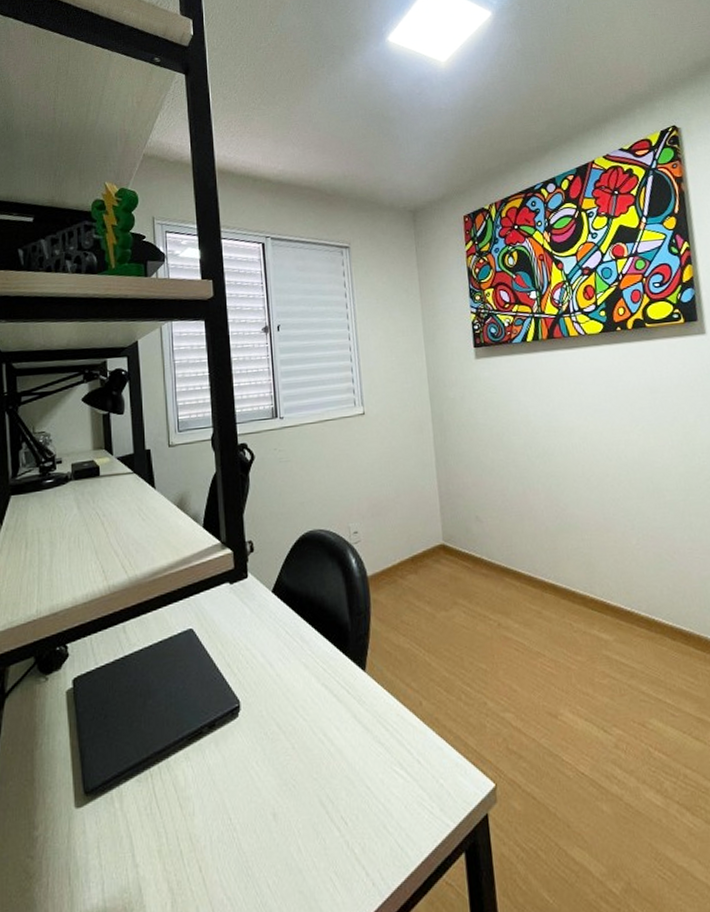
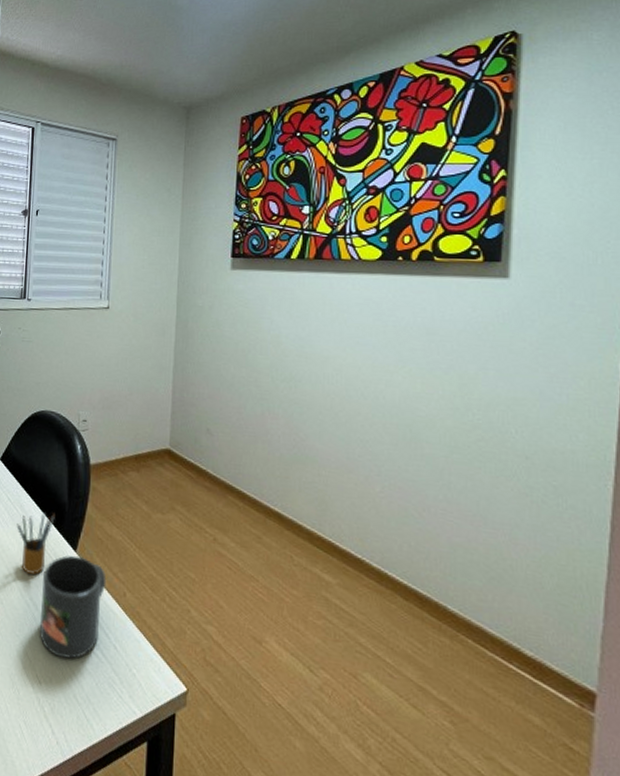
pencil box: none [299,636,339,708] -> present [16,513,55,575]
mug: none [334,675,401,789] -> present [40,555,107,659]

